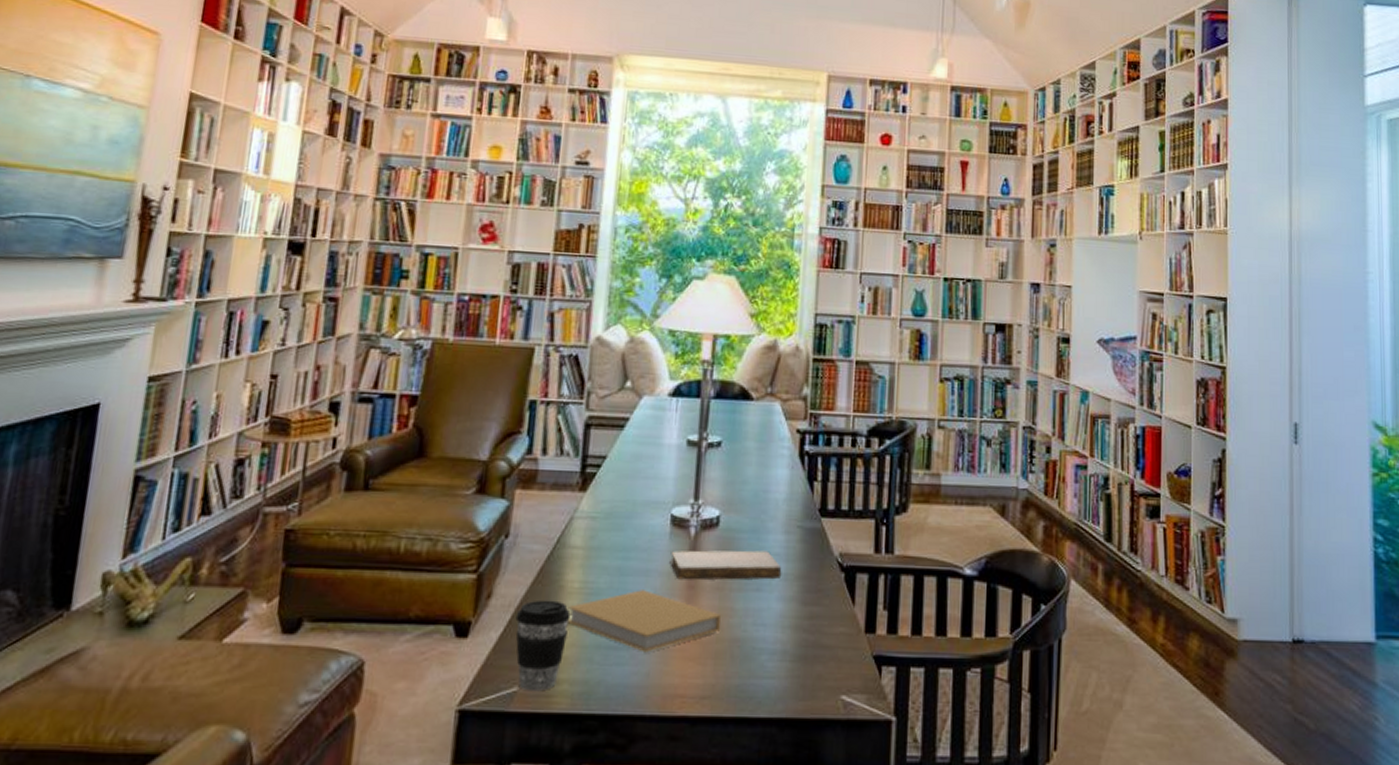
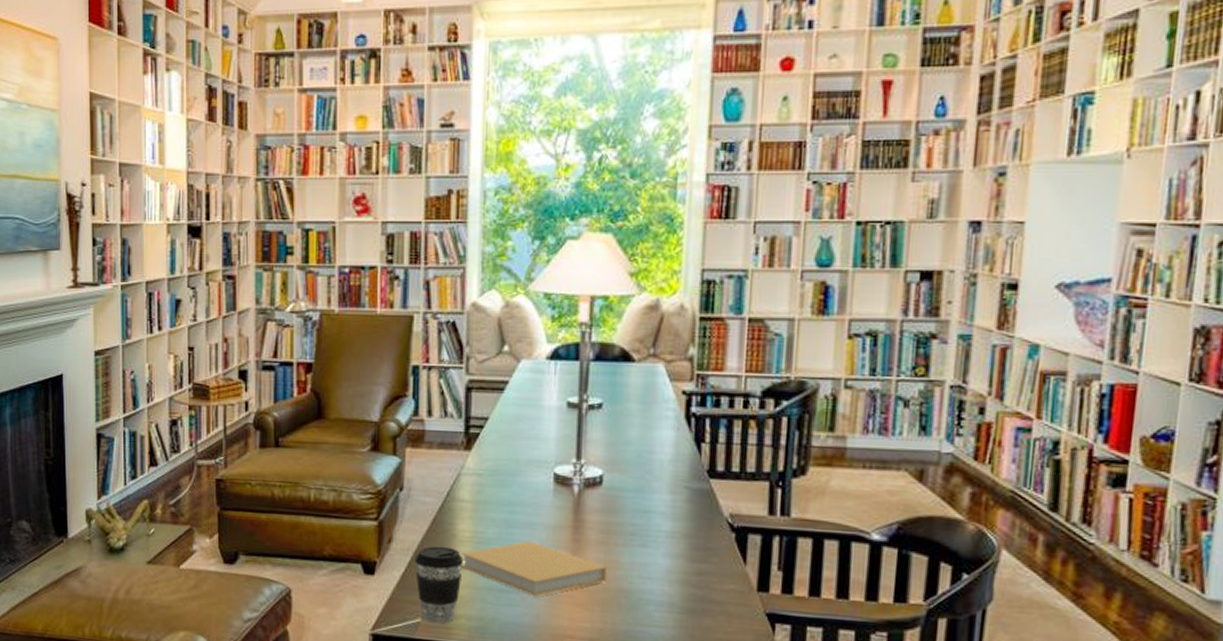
notebook: present [670,550,782,580] -> none [554,506,669,537]

